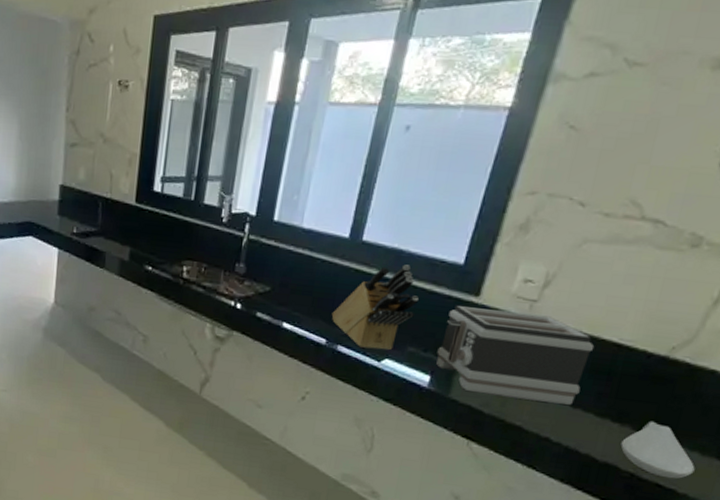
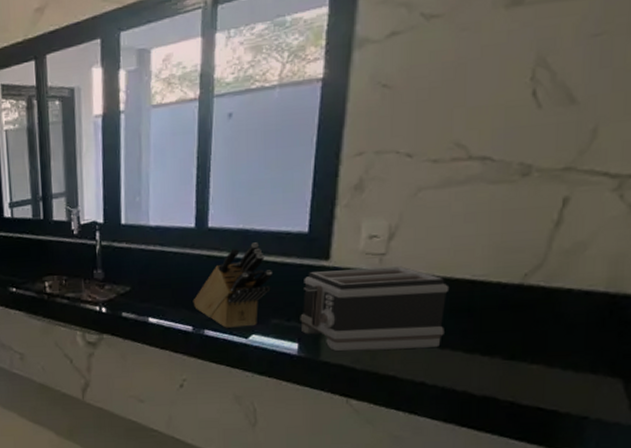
spoon rest: present [620,421,695,479] -> none [495,348,572,401]

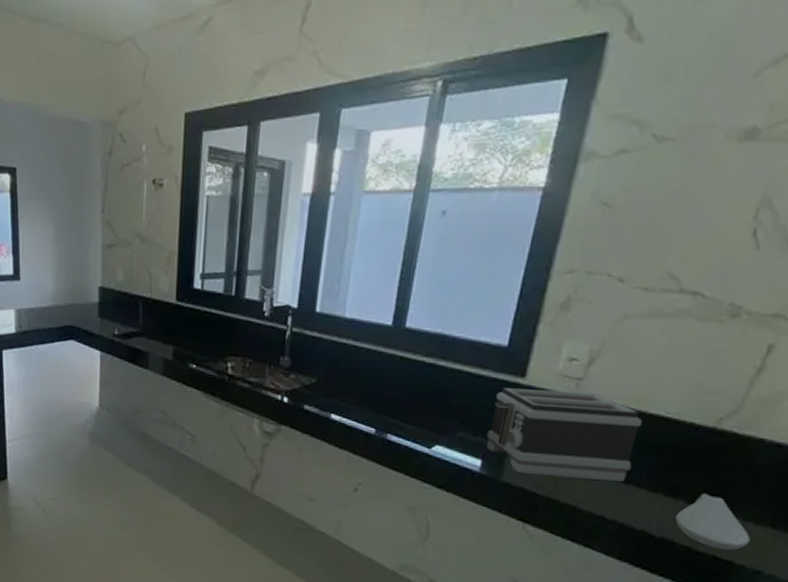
knife block: present [193,242,272,328] -> none [379,349,465,437]
spoon rest: none [495,348,572,401] -> present [675,493,751,550]

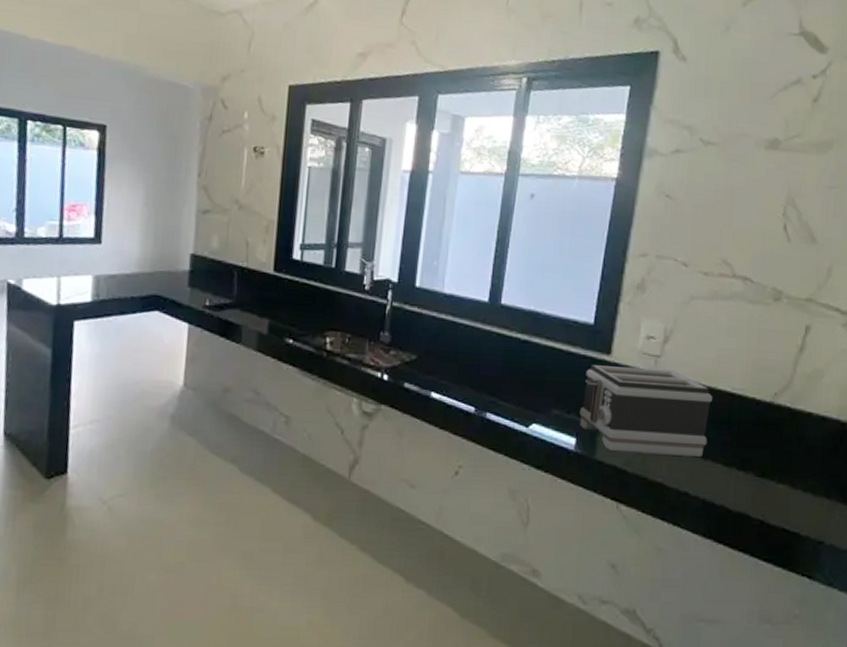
spoon rest: present [675,493,751,550] -> none [748,466,811,522]

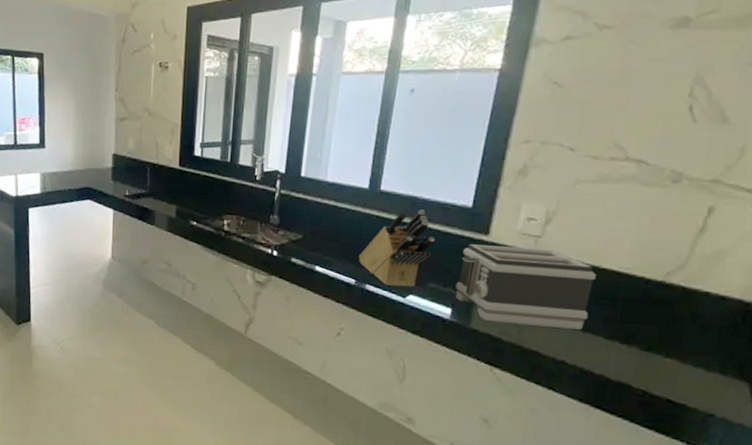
knife block: none [478,326,557,415] -> present [358,209,435,287]

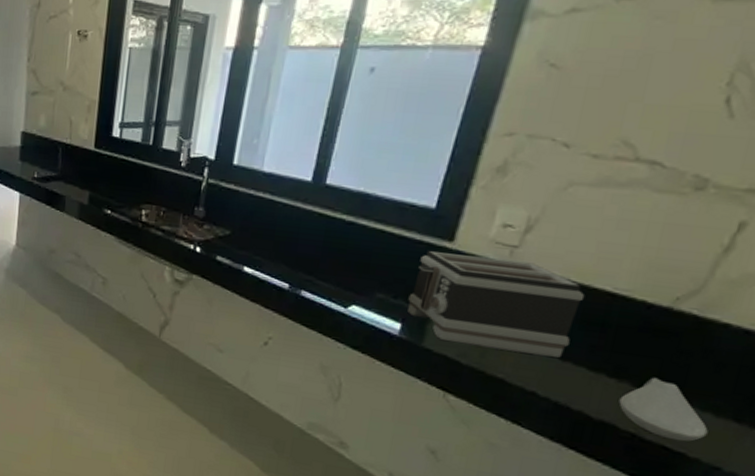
knife block: present [358,209,435,287] -> none [294,208,387,297]
spoon rest: none [631,341,702,394] -> present [618,377,708,441]

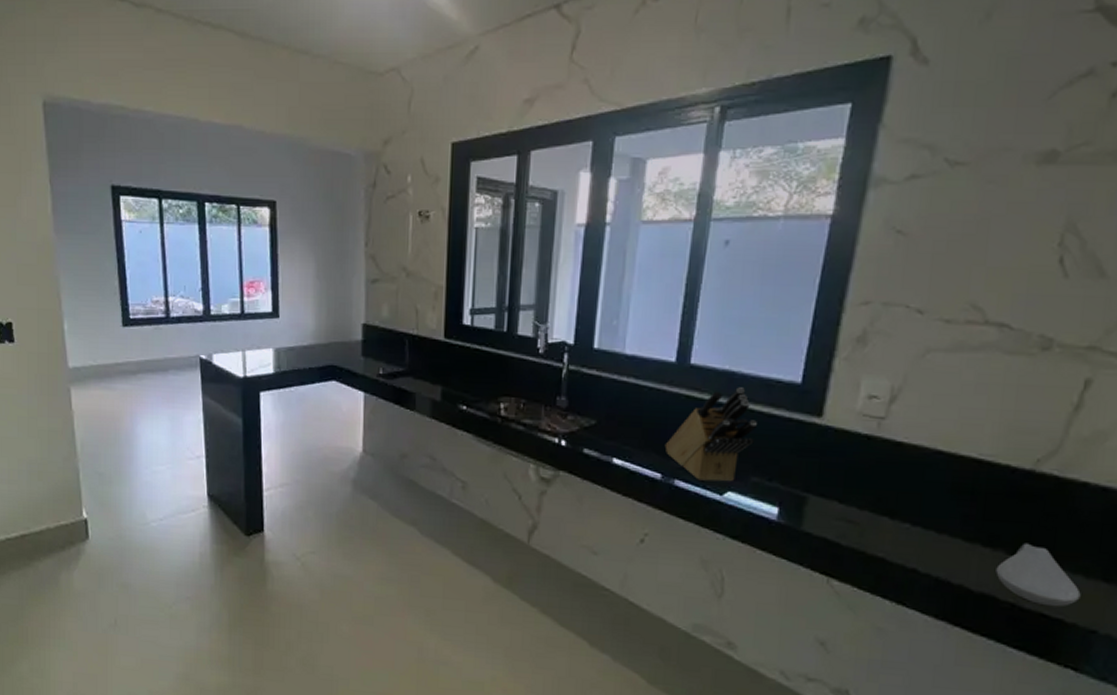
knife block: none [294,208,387,297] -> present [664,387,757,482]
toaster: present [408,251,585,358] -> none [783,428,953,531]

